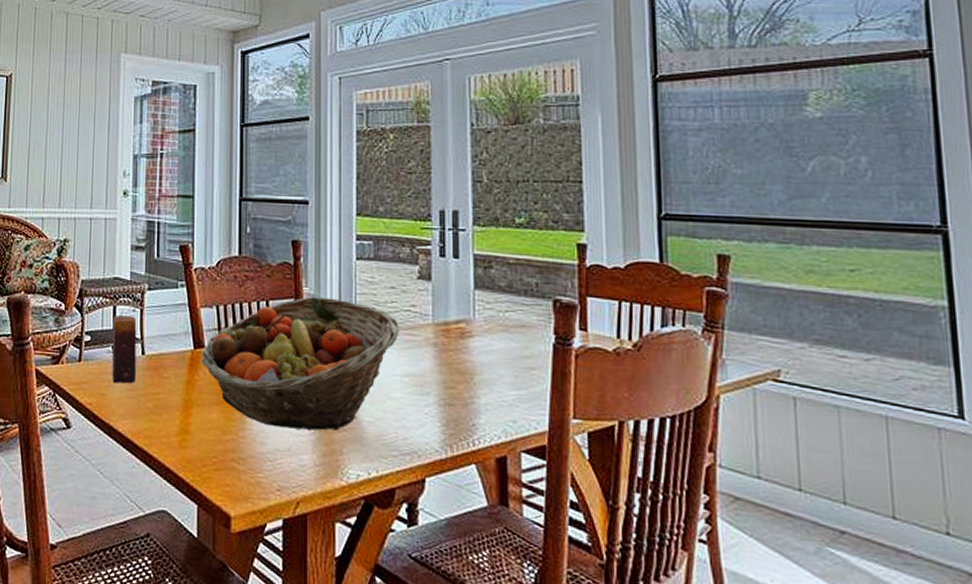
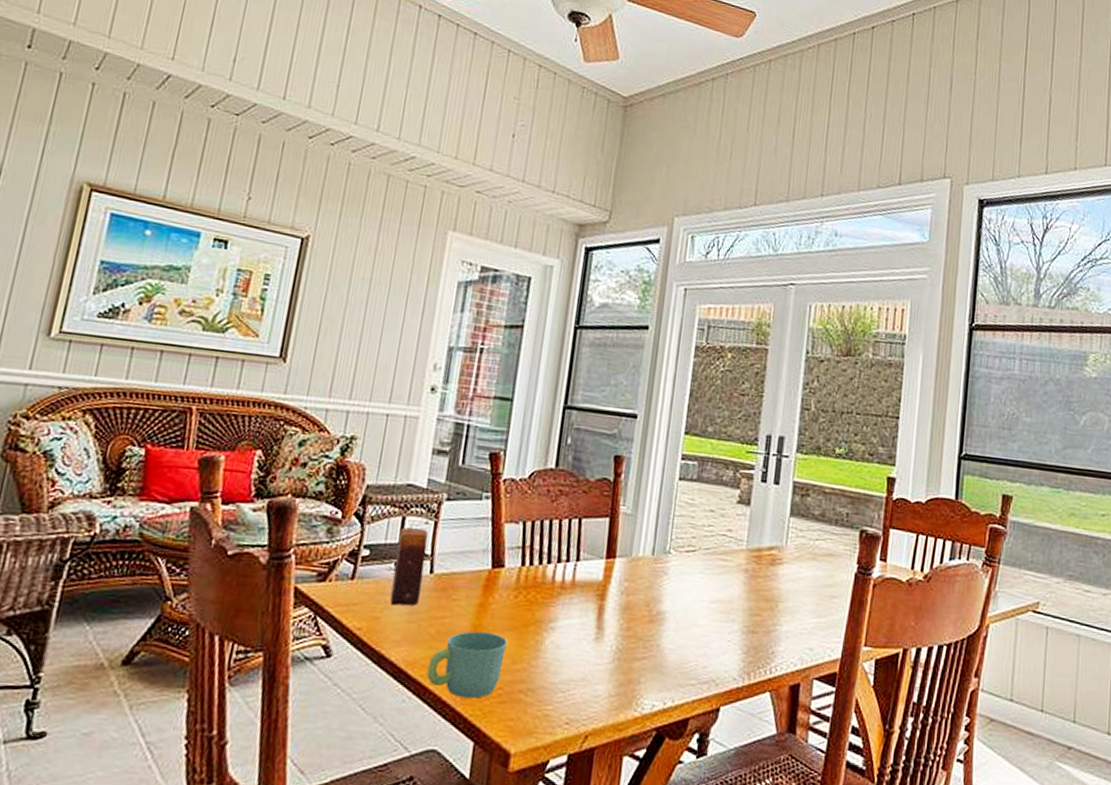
mug: none [150,405,215,466] -> present [427,631,507,699]
fruit basket: present [202,297,401,431] -> none [499,516,715,659]

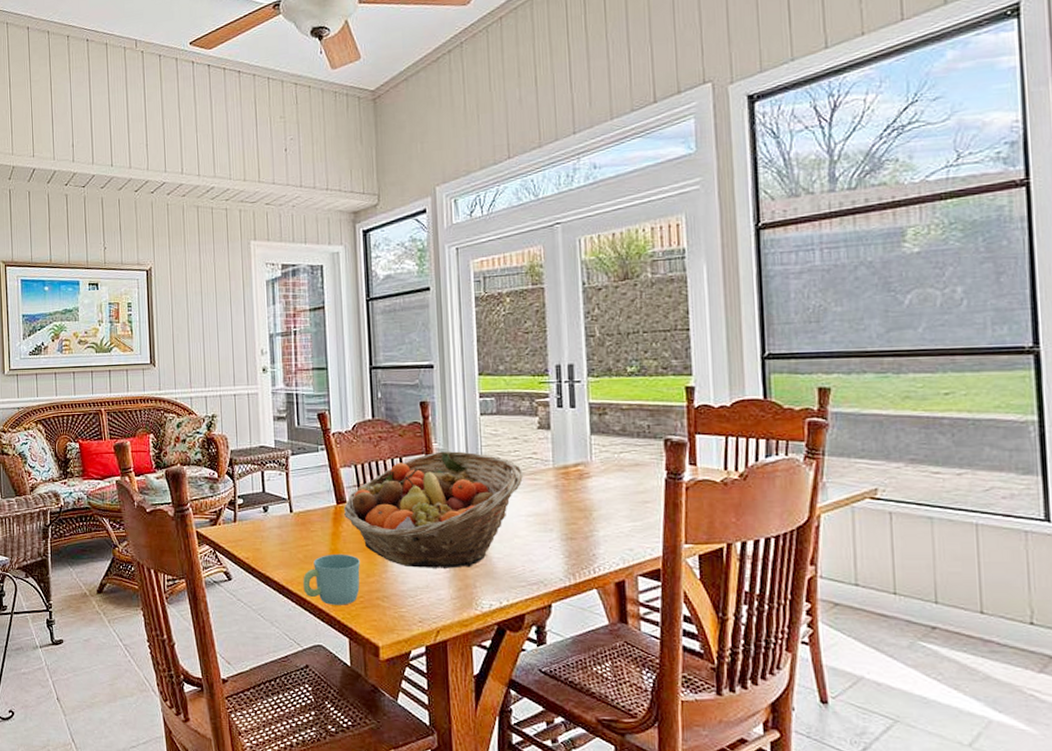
candle: present [390,527,429,606] -> none [261,479,286,539]
fruit basket: none [499,516,715,659] -> present [344,451,524,569]

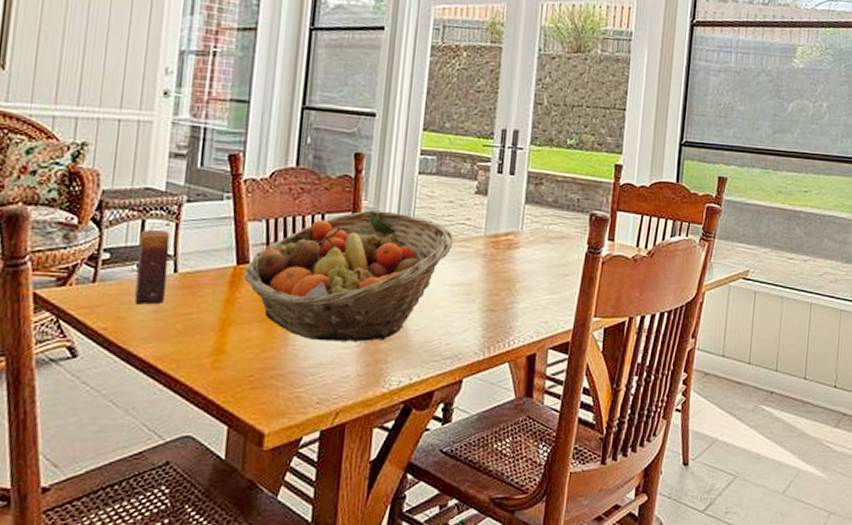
candle: none [261,479,286,539] -> present [134,230,171,305]
mug: present [303,553,360,605] -> none [177,324,256,386]

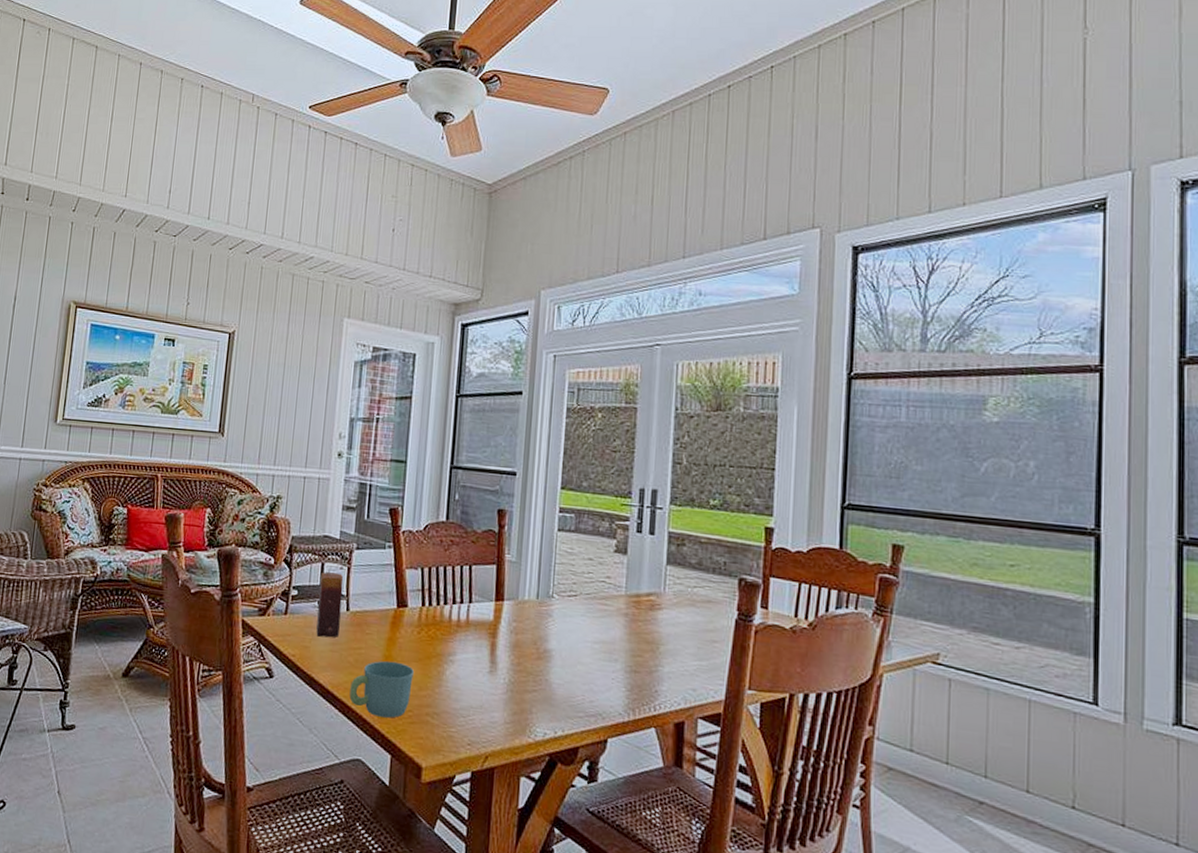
mug: none [177,324,256,386] -> present [349,661,414,718]
fruit basket: present [244,210,455,342] -> none [404,564,595,691]

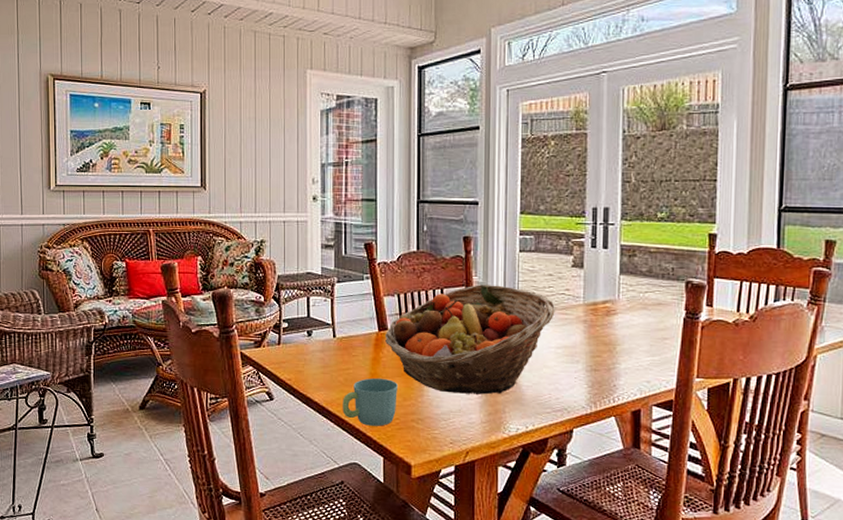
candle: present [316,572,344,638] -> none [307,305,328,362]
fruit basket: none [404,564,595,691] -> present [385,285,556,395]

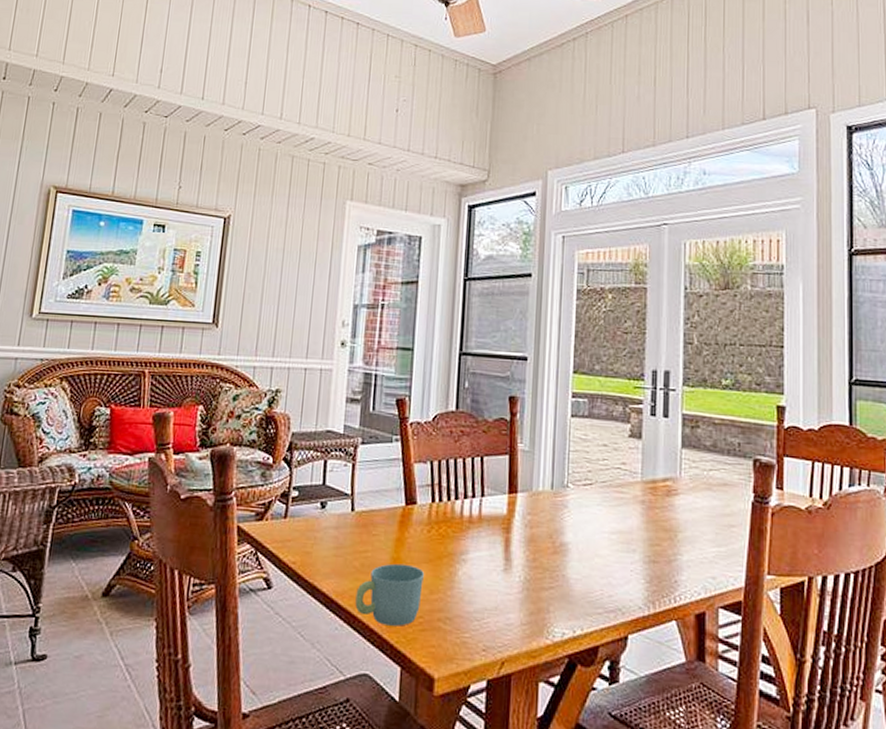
fruit basket: present [385,285,556,395] -> none [413,453,611,589]

